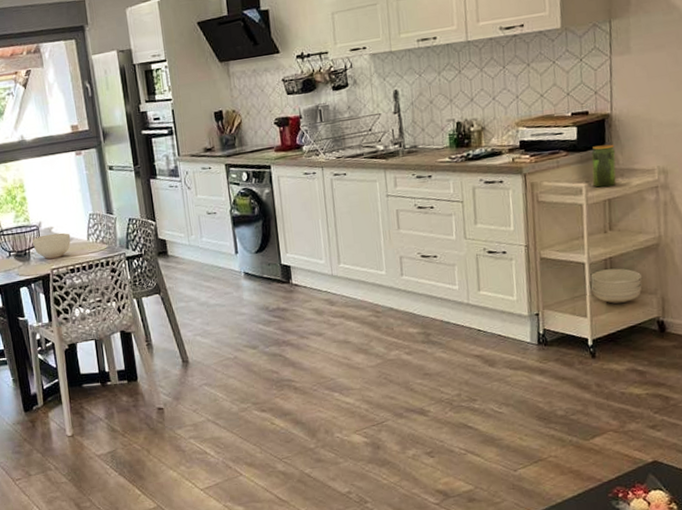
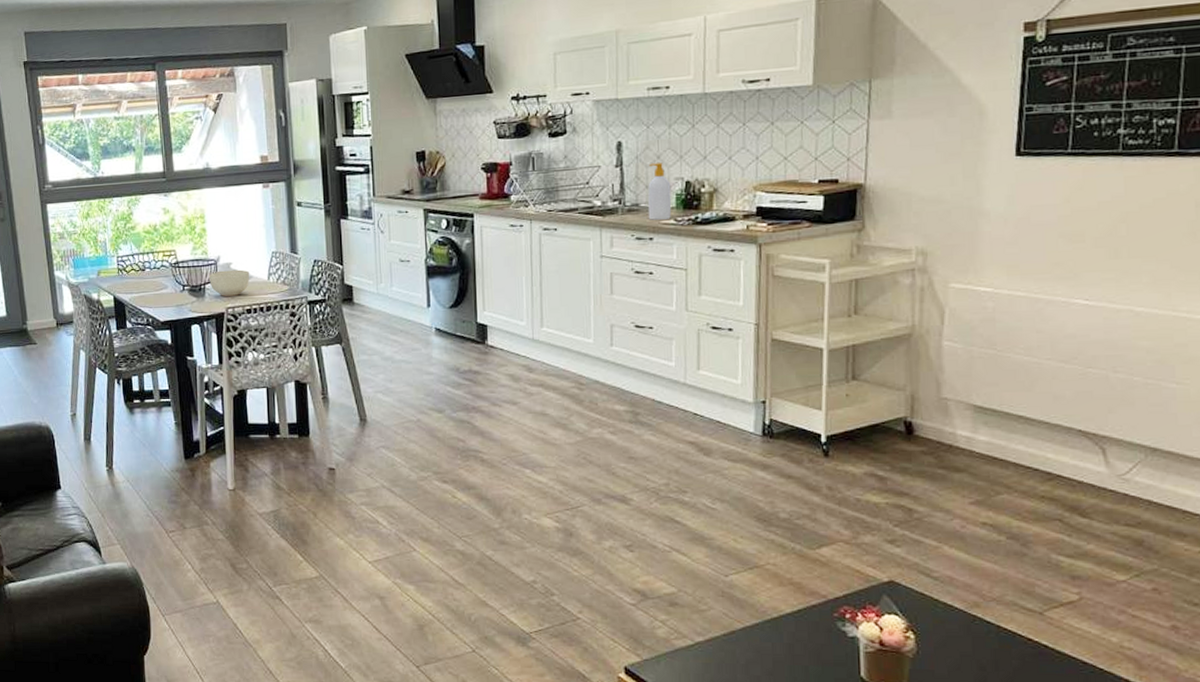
soap bottle: none [423,107,446,160] -> present [647,163,672,221]
bowl: present [590,268,643,304] -> none [828,358,890,399]
jar: present [591,144,617,188] -> none [837,218,868,265]

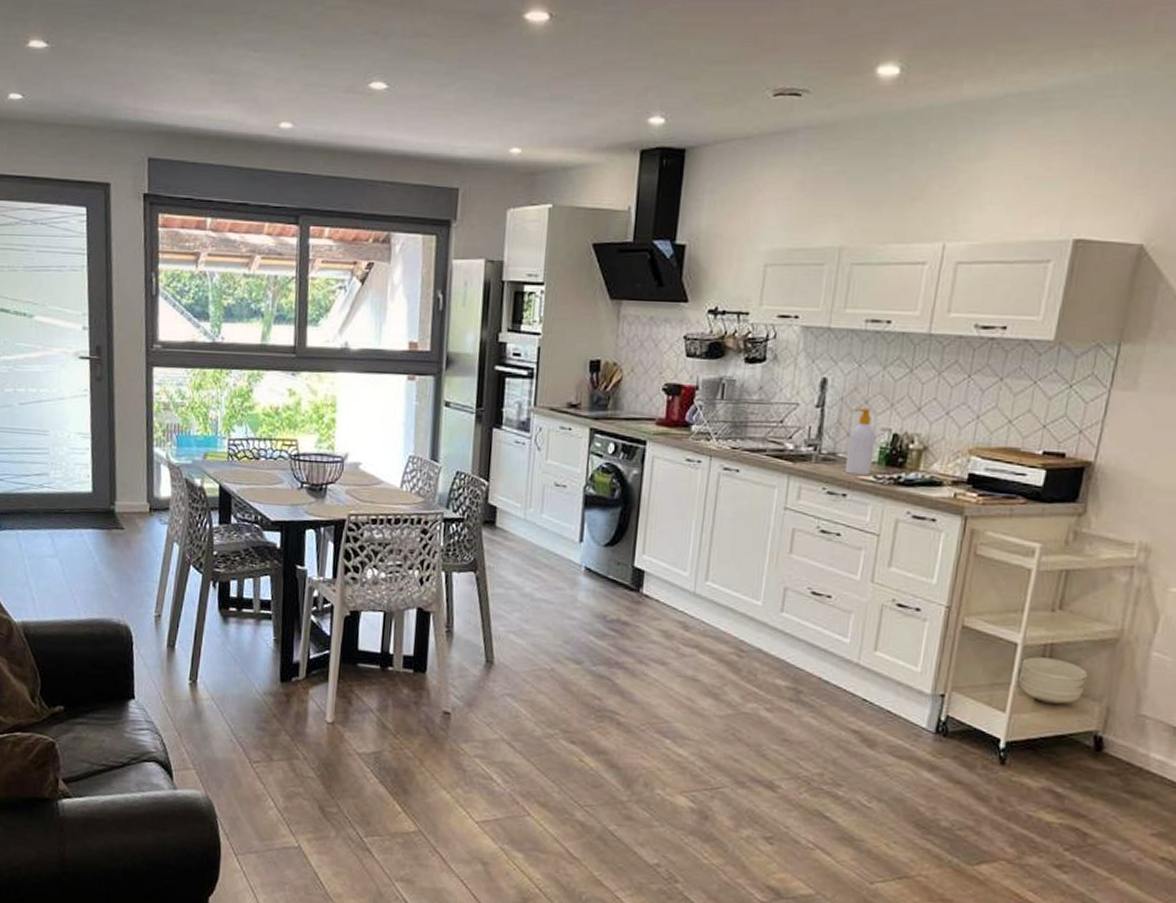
bowl: present [208,269,250,297] -> none [332,470,381,503]
bowl: none [828,358,890,399] -> present [1018,656,1089,705]

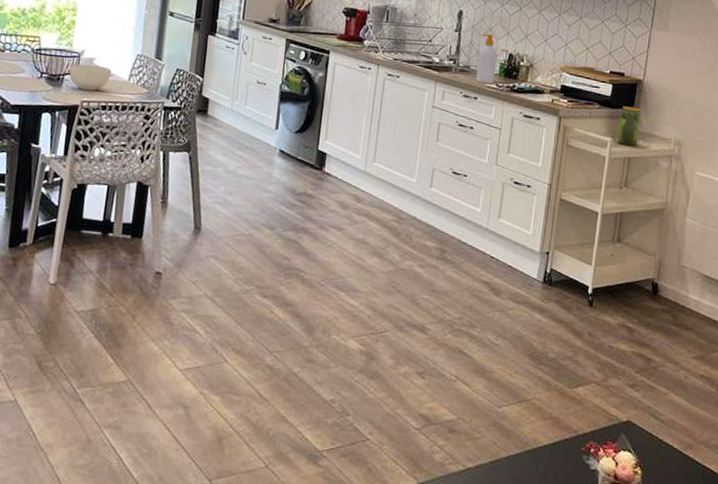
bowl: none [332,470,381,503] -> present [69,64,112,91]
bowl: present [1018,656,1089,705] -> none [599,222,646,259]
jar: none [1050,499,1090,554] -> present [617,106,642,146]

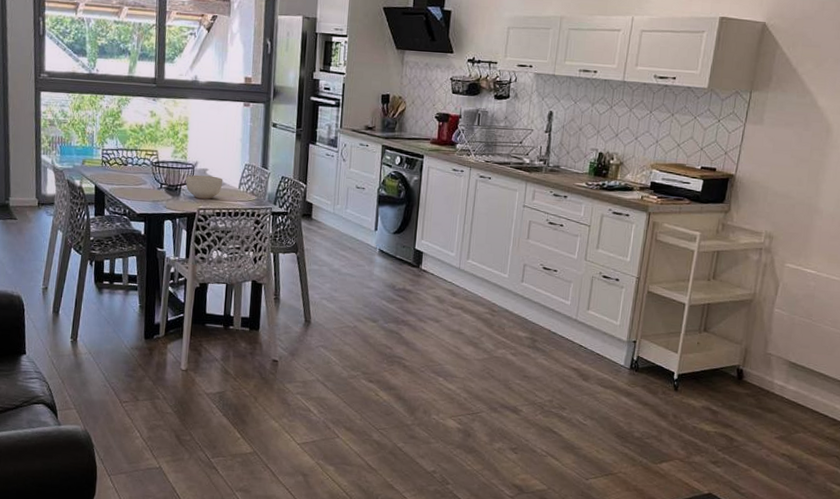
soap bottle: present [475,33,497,85] -> none [565,133,587,183]
jar: present [617,106,642,146] -> none [706,201,732,240]

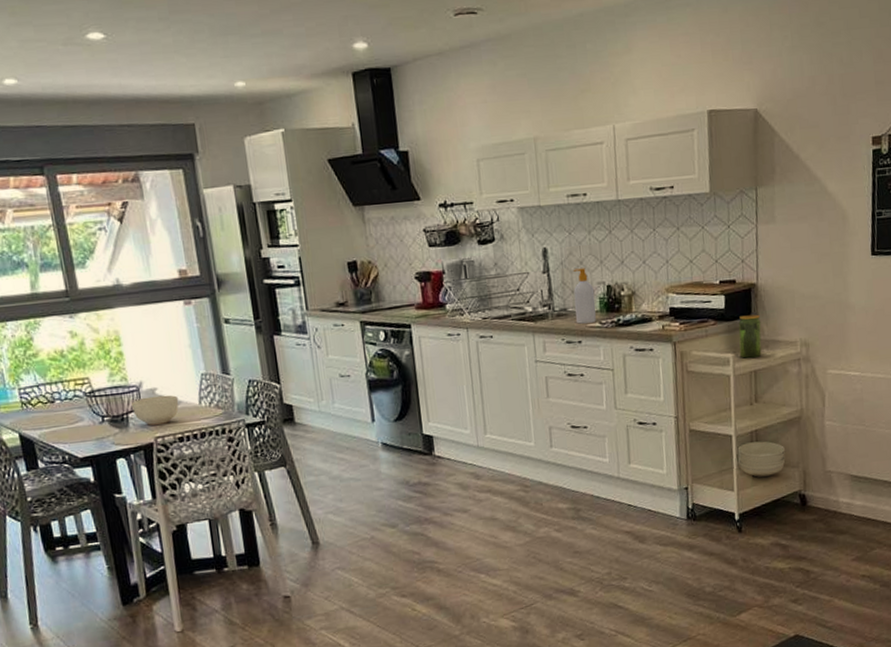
soap bottle: none [565,133,587,183] -> present [573,268,596,325]
bowl: none [686,313,733,347] -> present [737,441,786,478]
jar: none [706,201,732,240] -> present [738,314,762,359]

